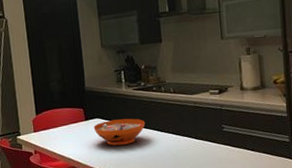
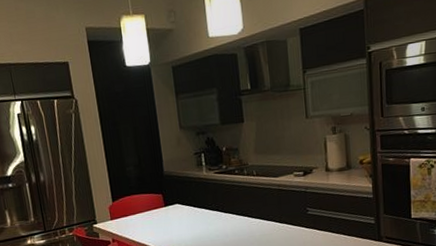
decorative bowl: present [93,118,146,146] -> none [173,203,228,232]

